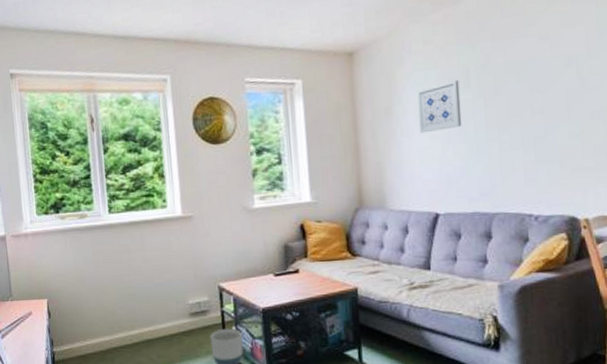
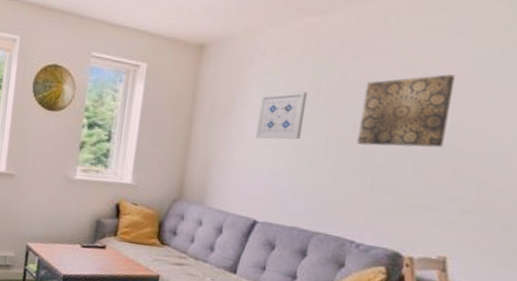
wall art: none [510,40,591,121] -> present [357,74,456,148]

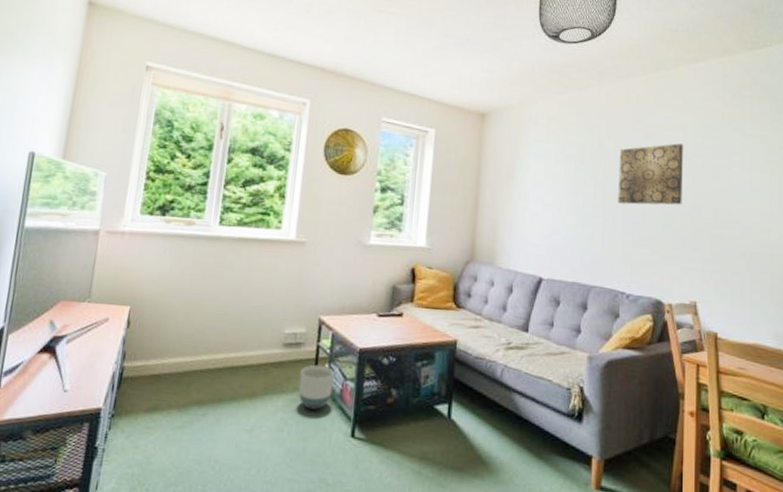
wall art: present [256,91,308,140] -> none [535,156,575,201]

